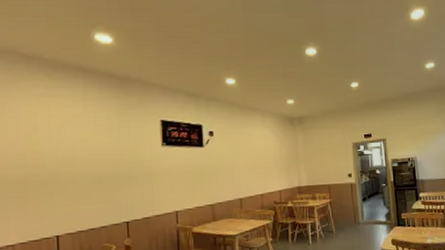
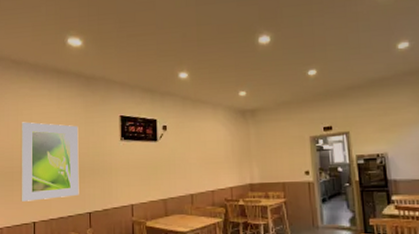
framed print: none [36,125,114,214] -> present [21,122,79,202]

